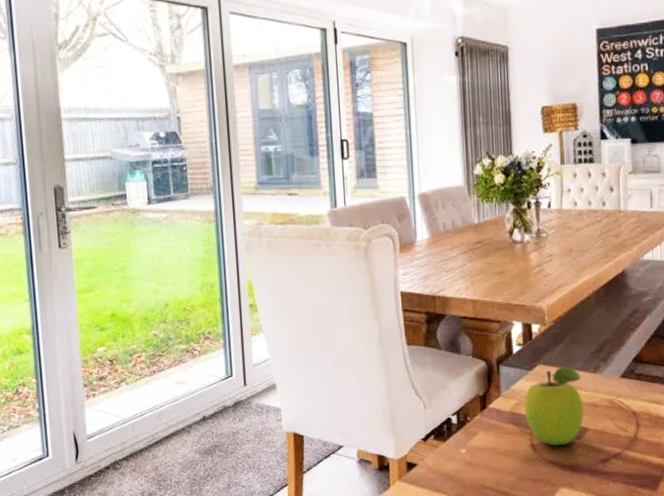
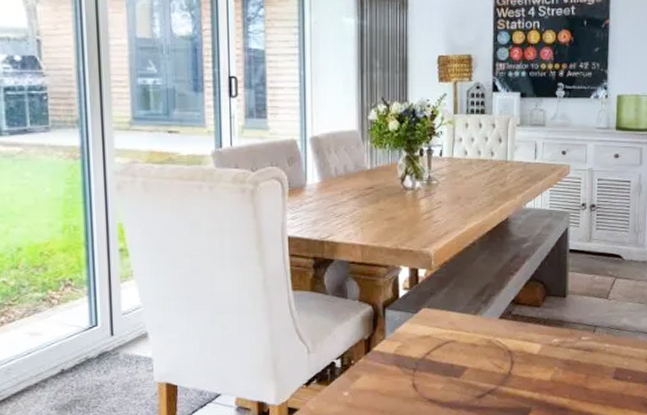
fruit: present [524,366,584,446] -> none [407,309,464,385]

